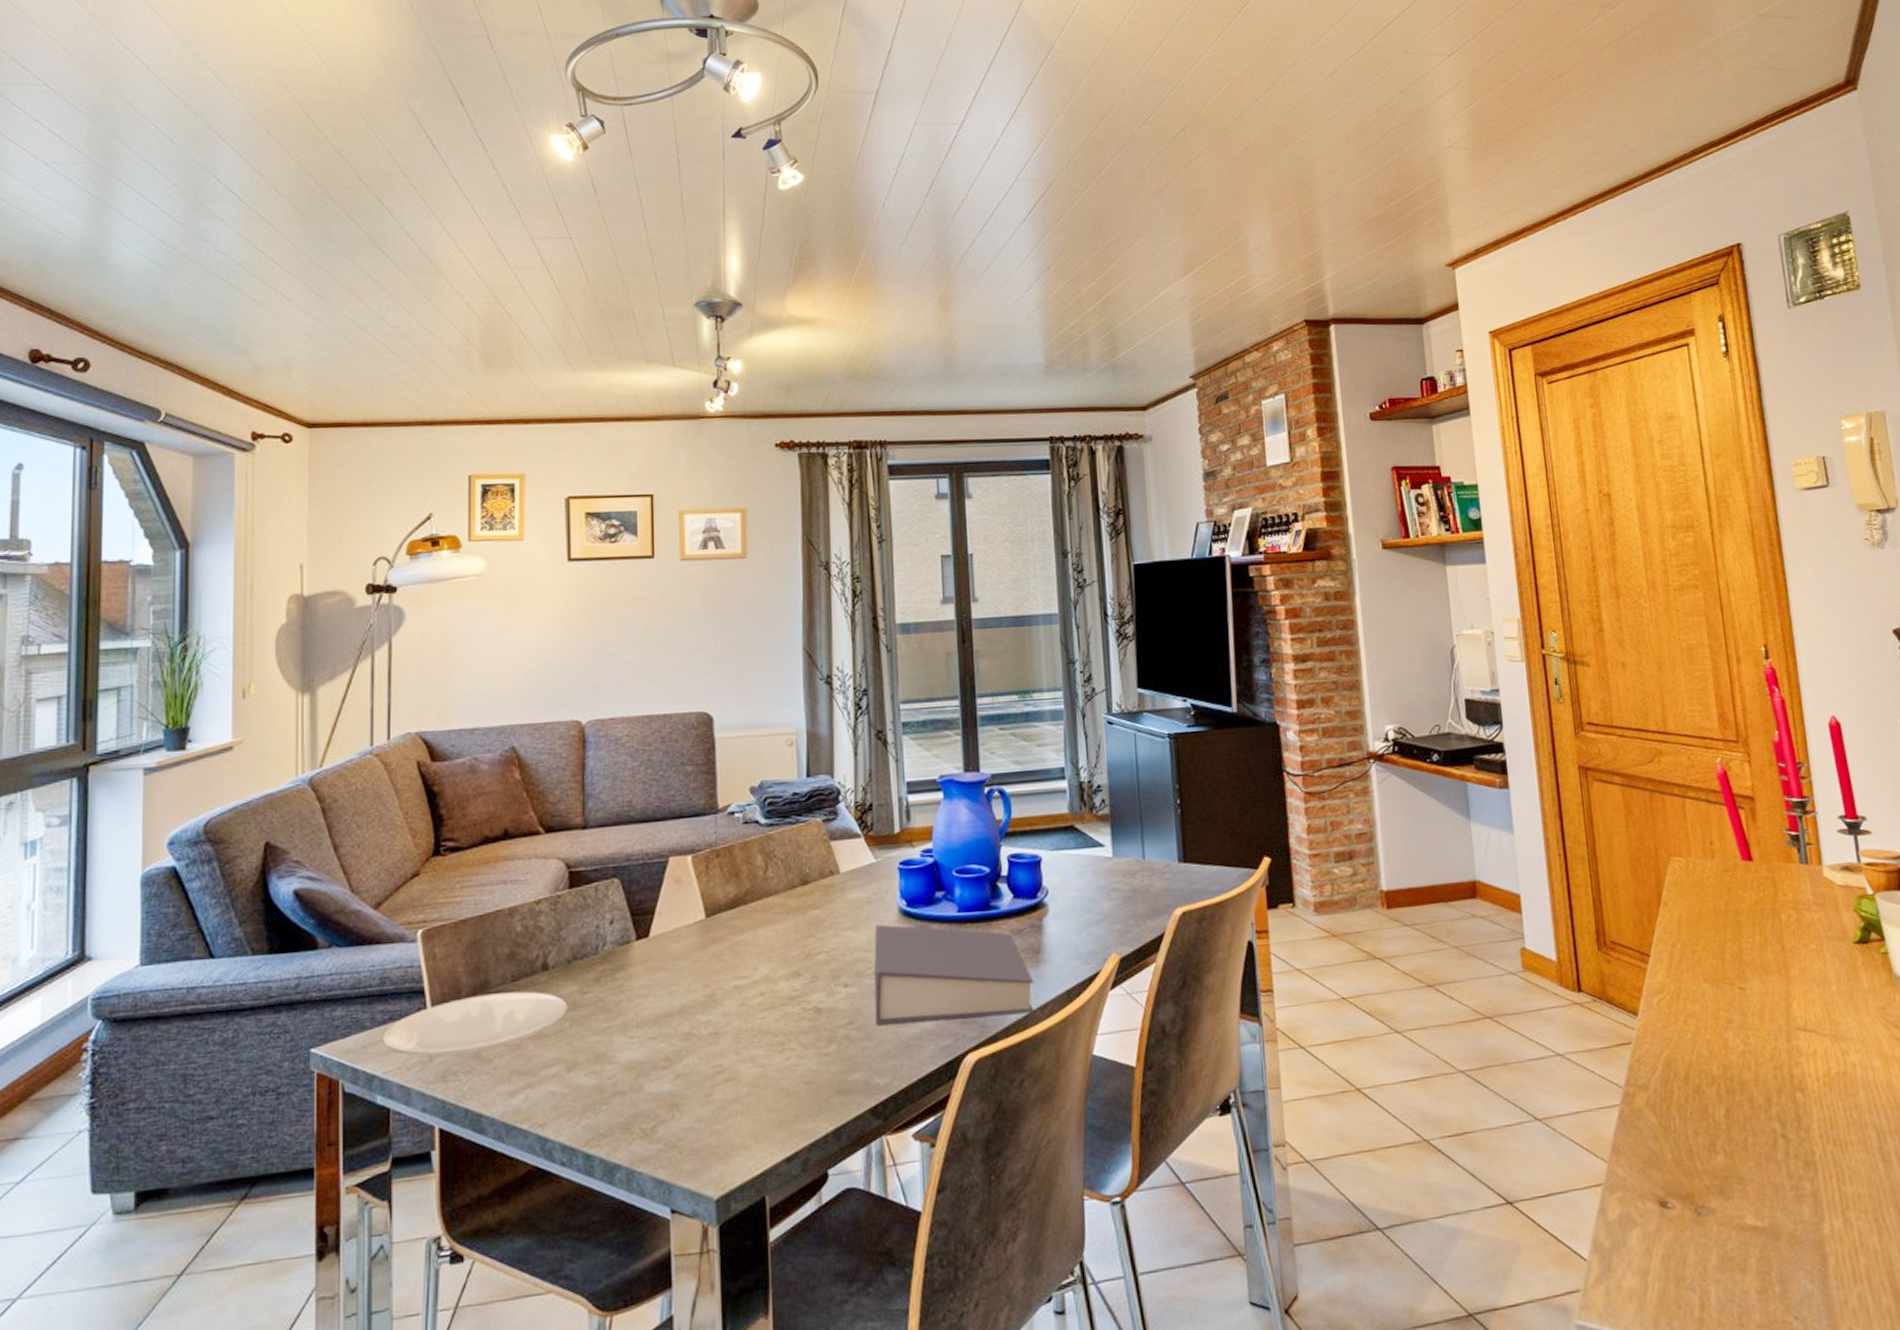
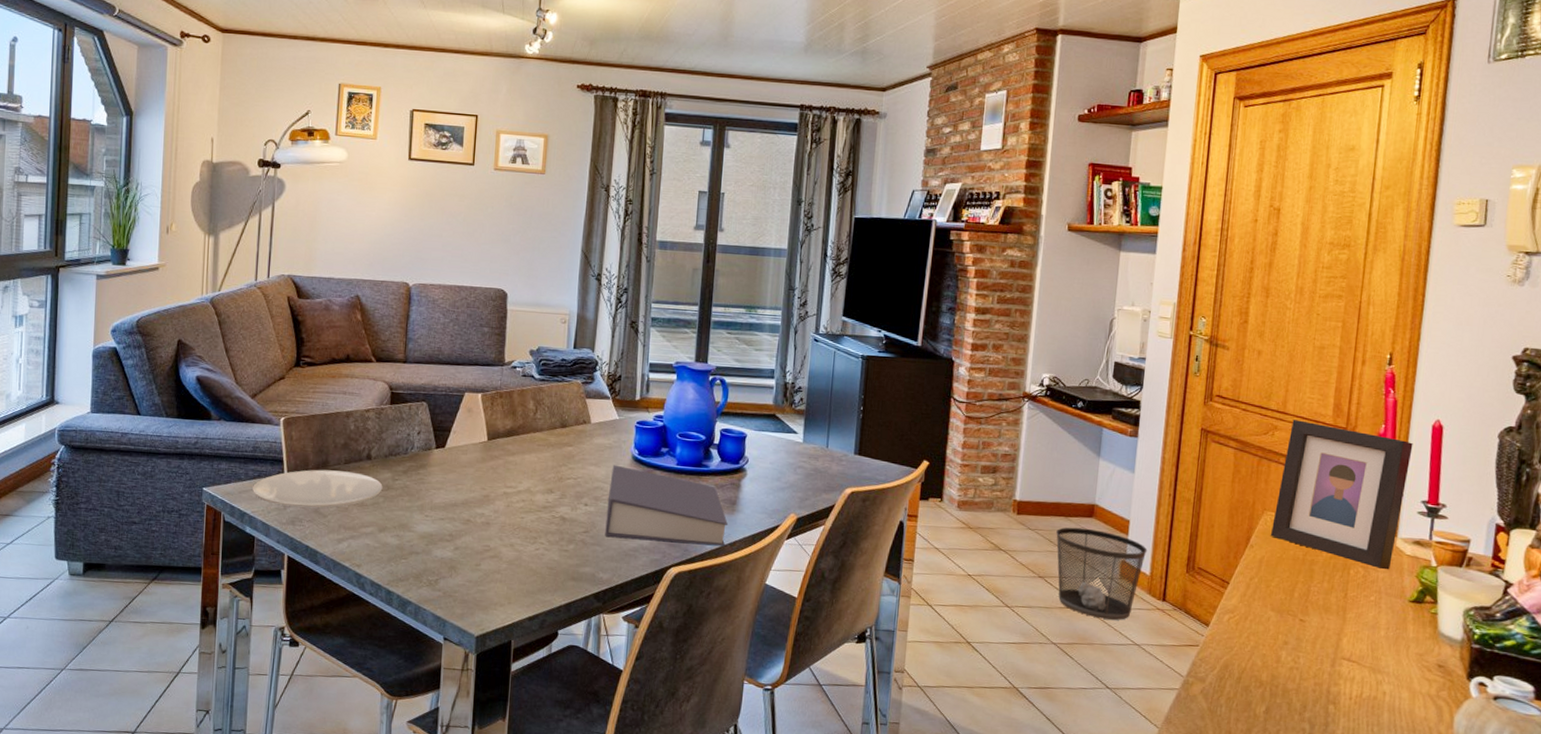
waste bin: none [1437,912,1548,1029] -> present [1056,527,1147,620]
picture frame: none [1677,739,1824,908] -> present [1271,420,1413,570]

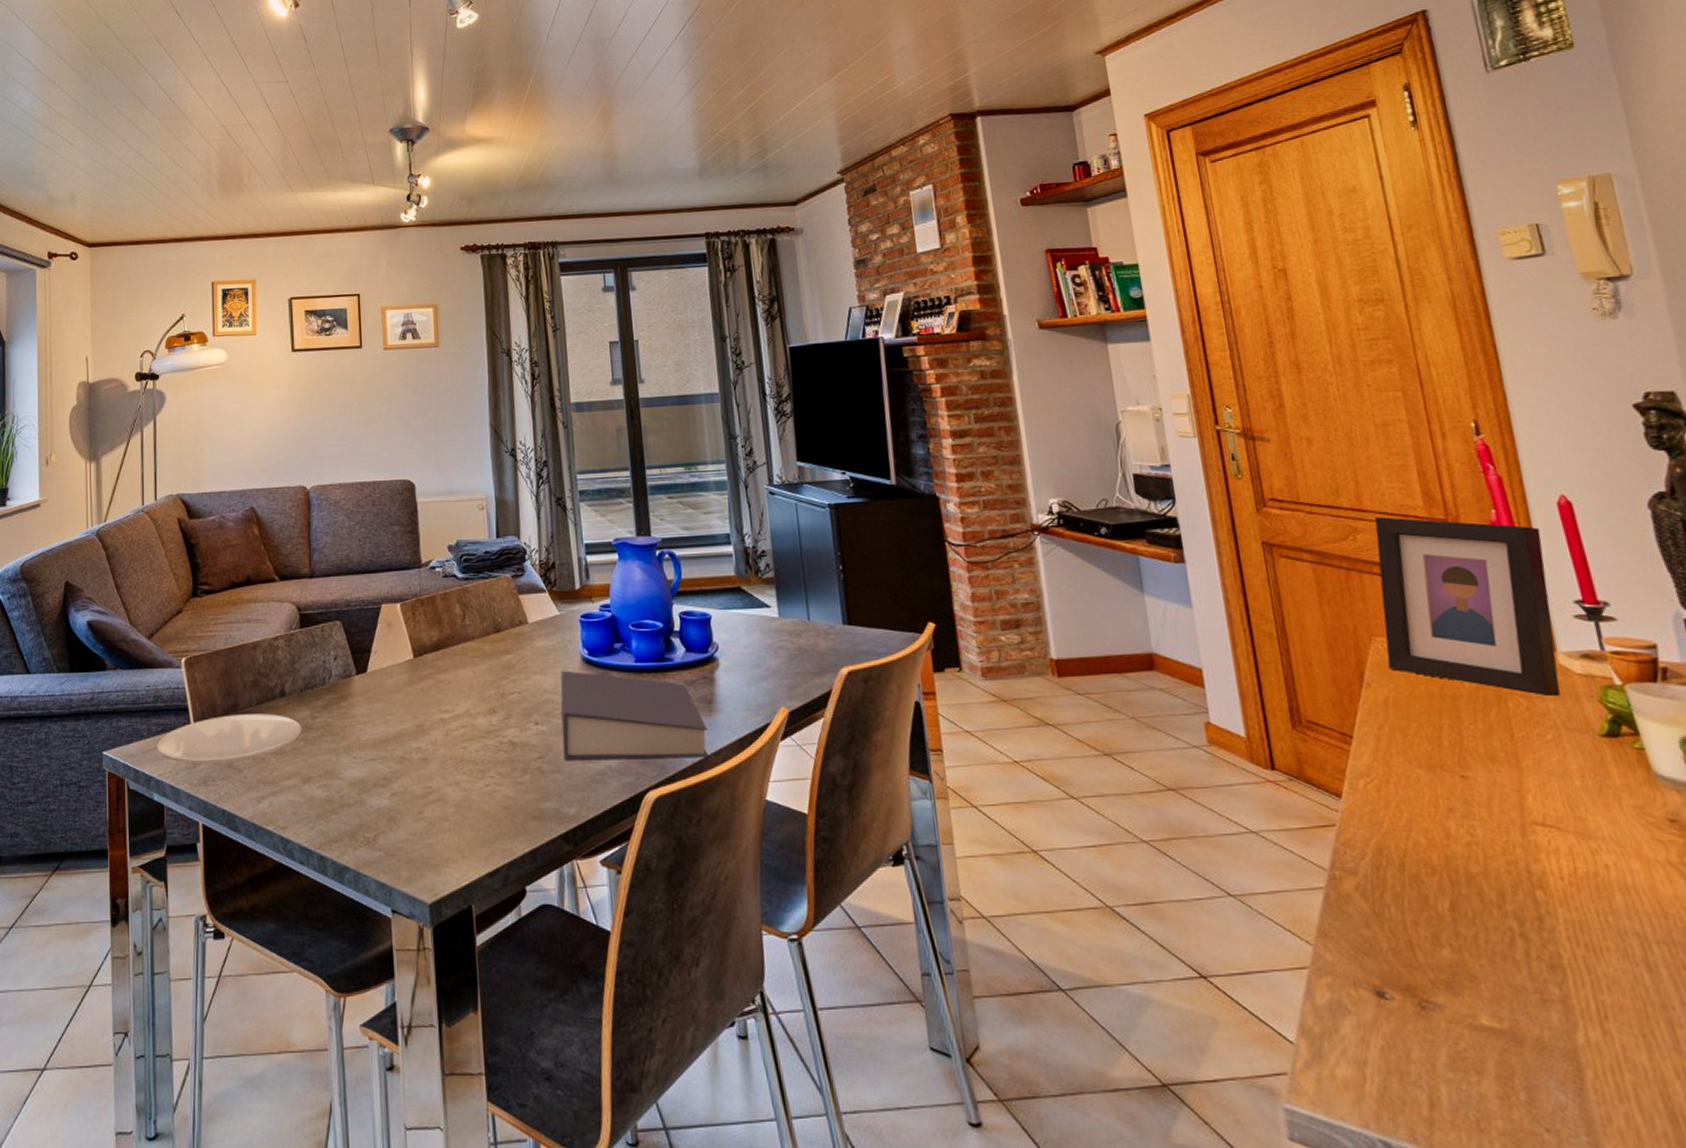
waste bin: present [1056,527,1147,620] -> none [1112,685,1235,802]

